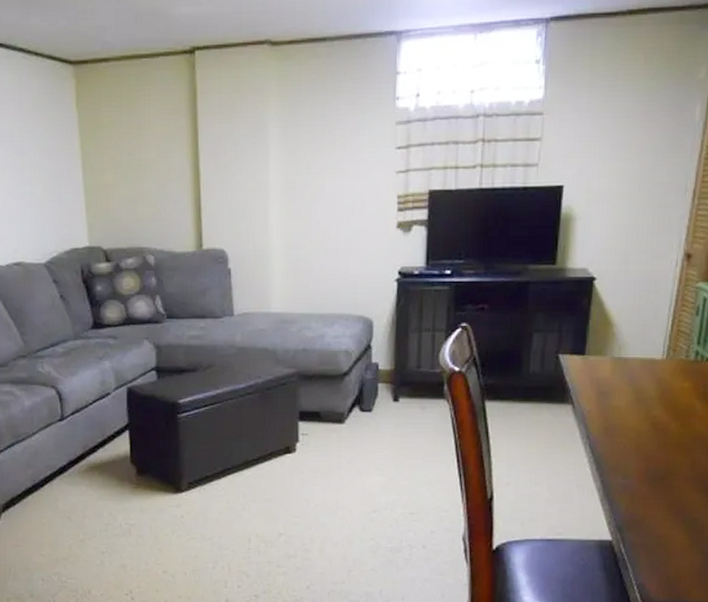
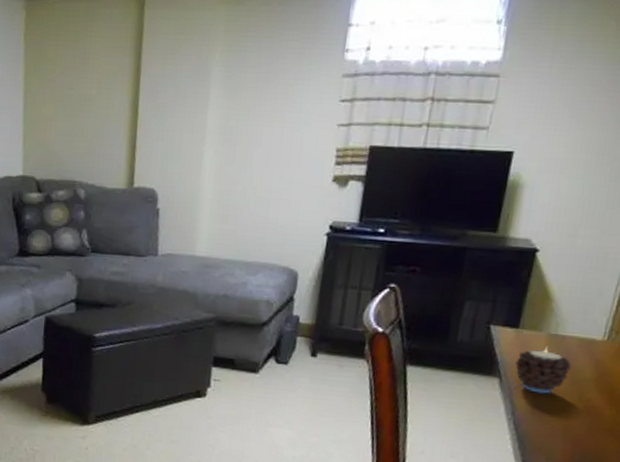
candle: none [585,370,638,415] -> present [515,347,573,394]

